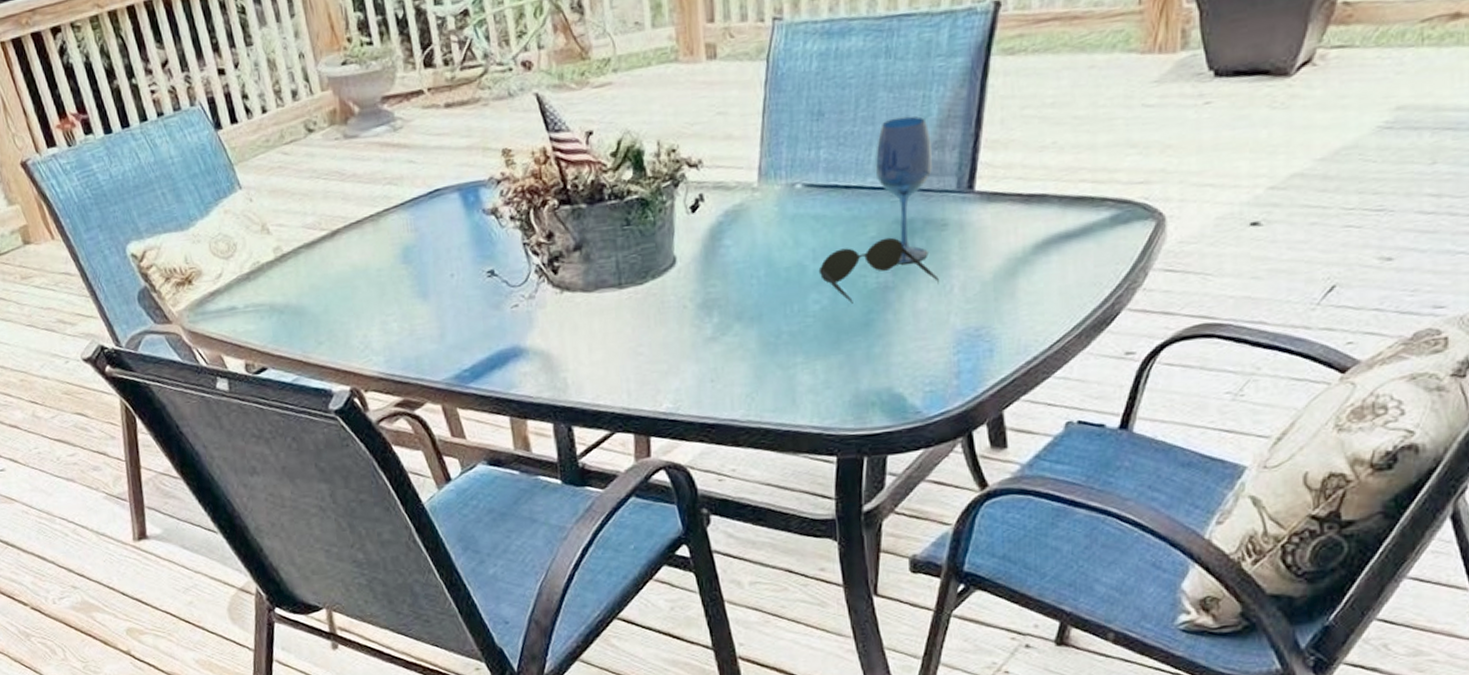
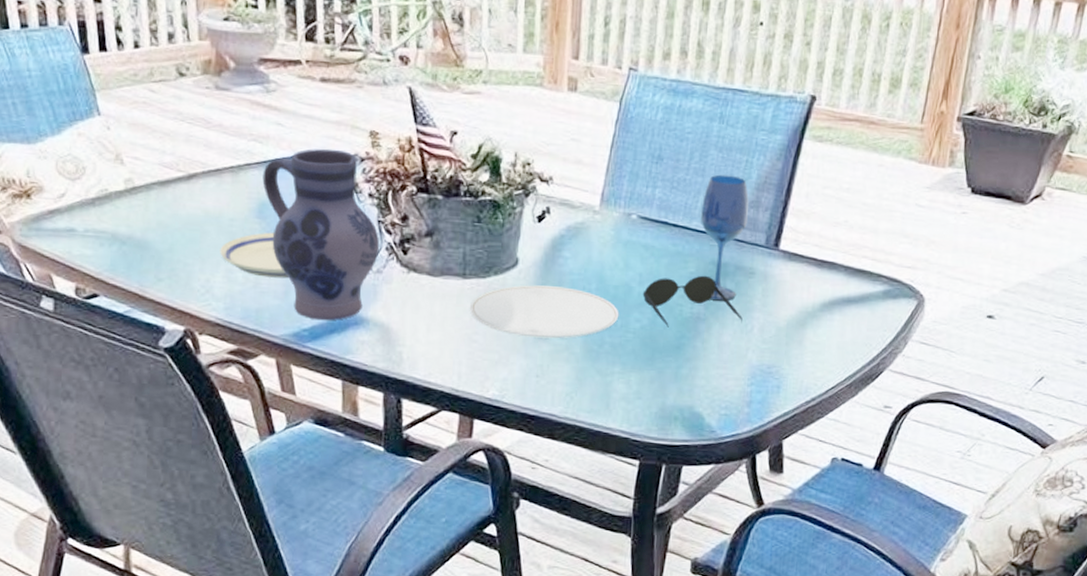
plate: none [372,275,442,323] -> present [220,232,288,279]
pitcher: none [402,176,529,359] -> present [262,148,380,321]
plate: none [631,278,795,341] -> present [470,285,619,339]

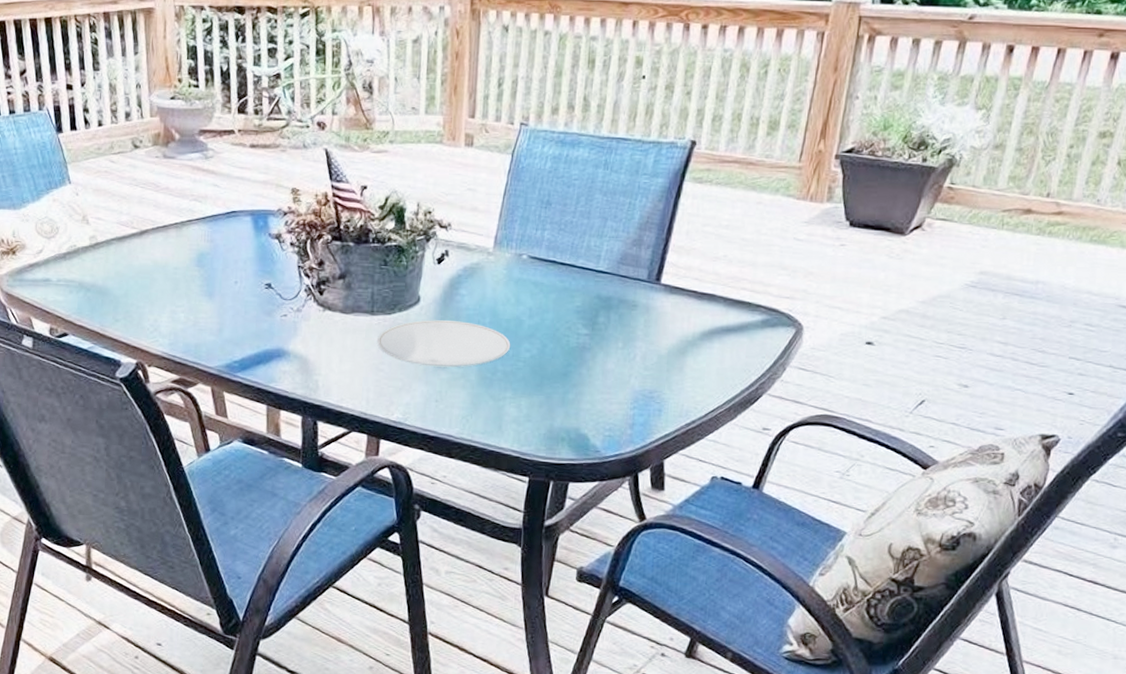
plate: present [220,232,288,279] -> none [166,278,222,318]
pitcher: present [262,148,380,321] -> none [201,205,300,354]
sunglasses: present [642,275,743,328] -> none [532,308,626,357]
wineglass: present [700,174,749,300] -> none [585,216,632,331]

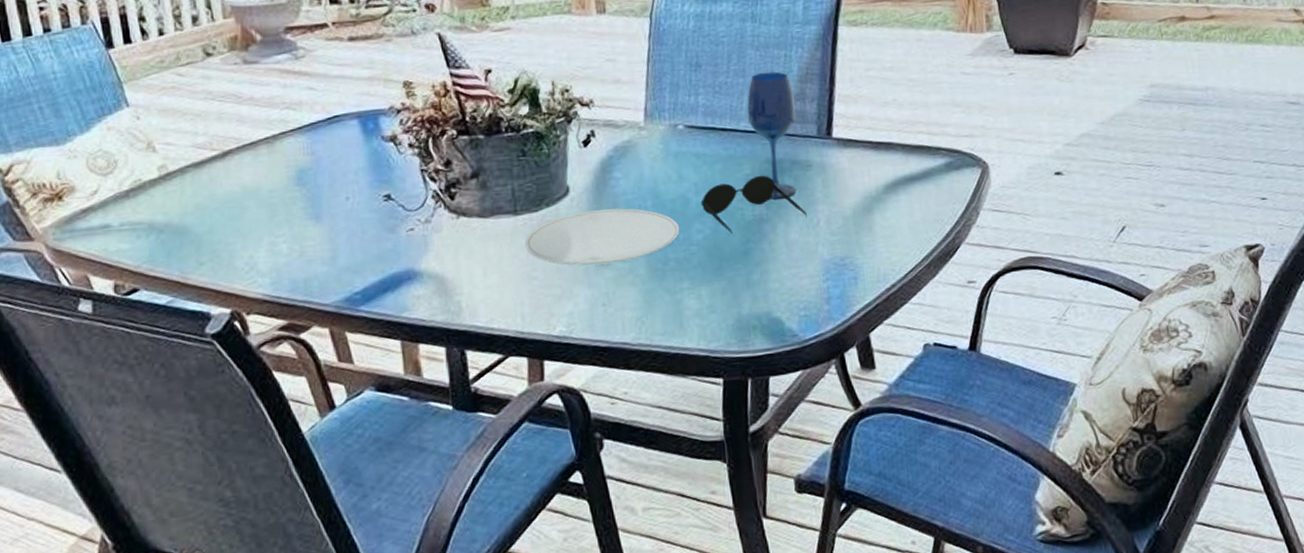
sunglasses: none [532,308,626,357] -> present [700,175,807,234]
wineglass: none [585,216,632,331] -> present [747,71,797,198]

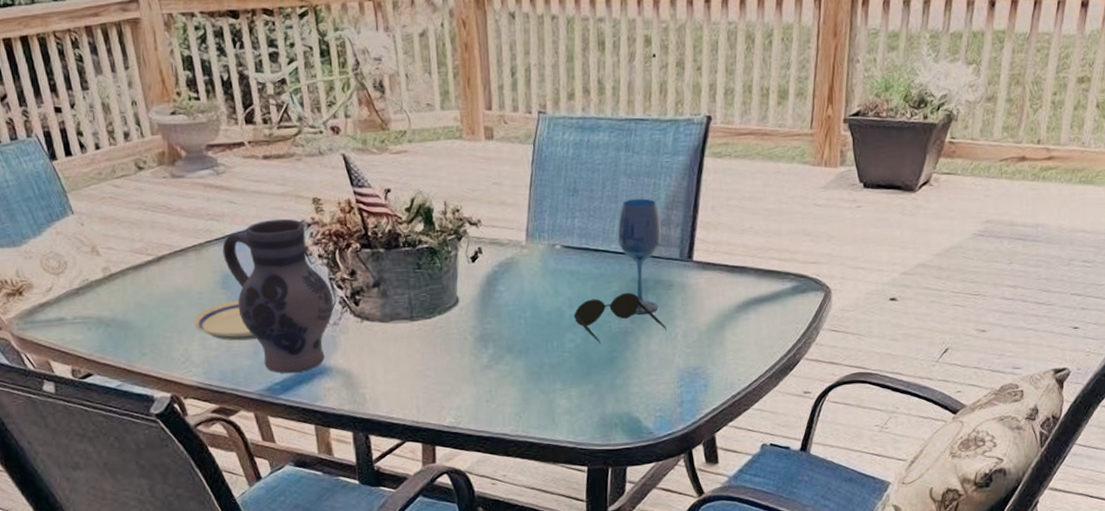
plate: none [261,197,334,245] -> present [193,300,256,341]
pitcher: none [298,104,426,281] -> present [222,218,334,374]
plate: present [525,208,680,266] -> none [420,318,555,367]

